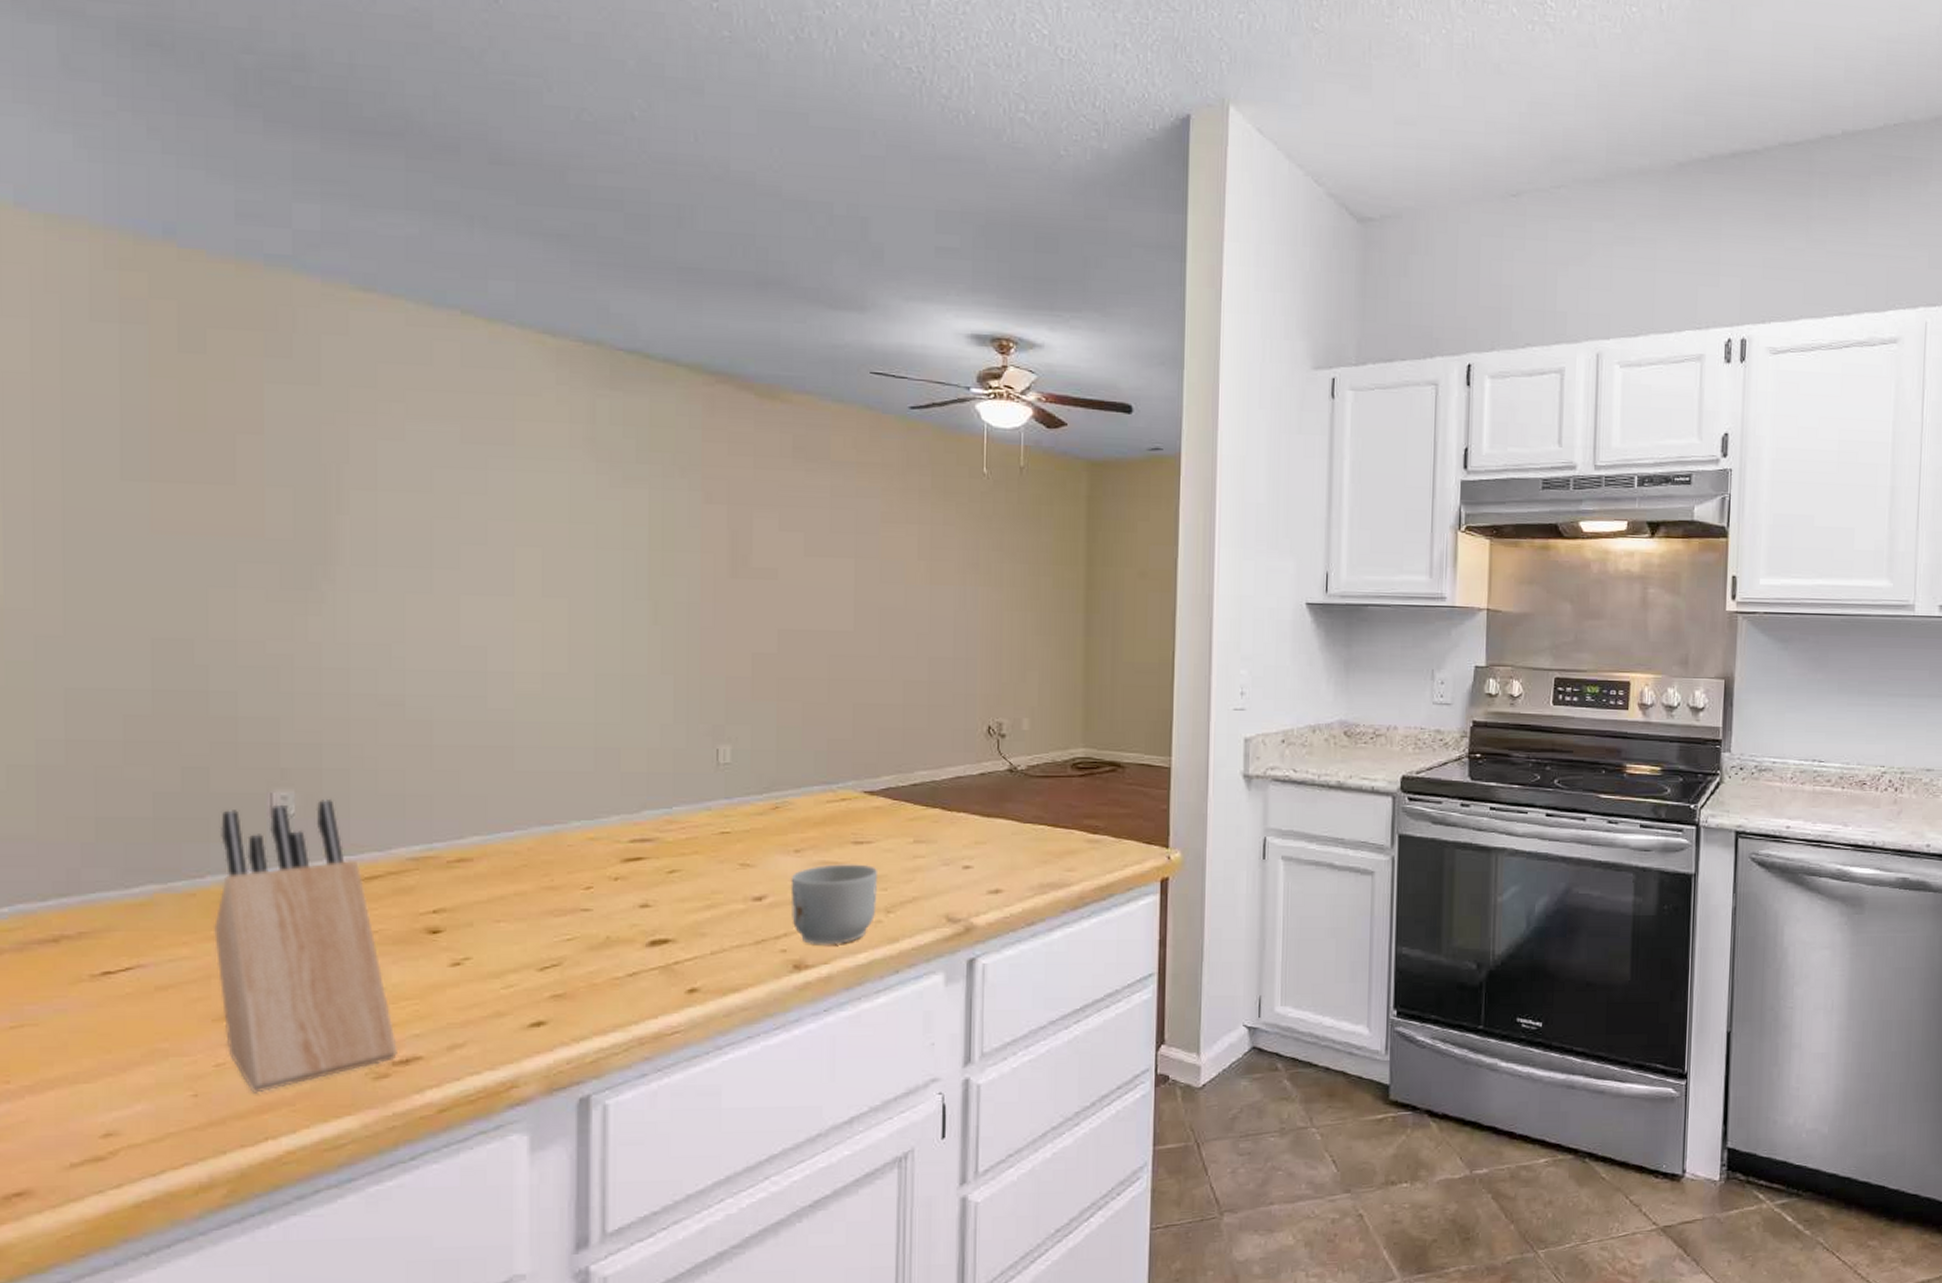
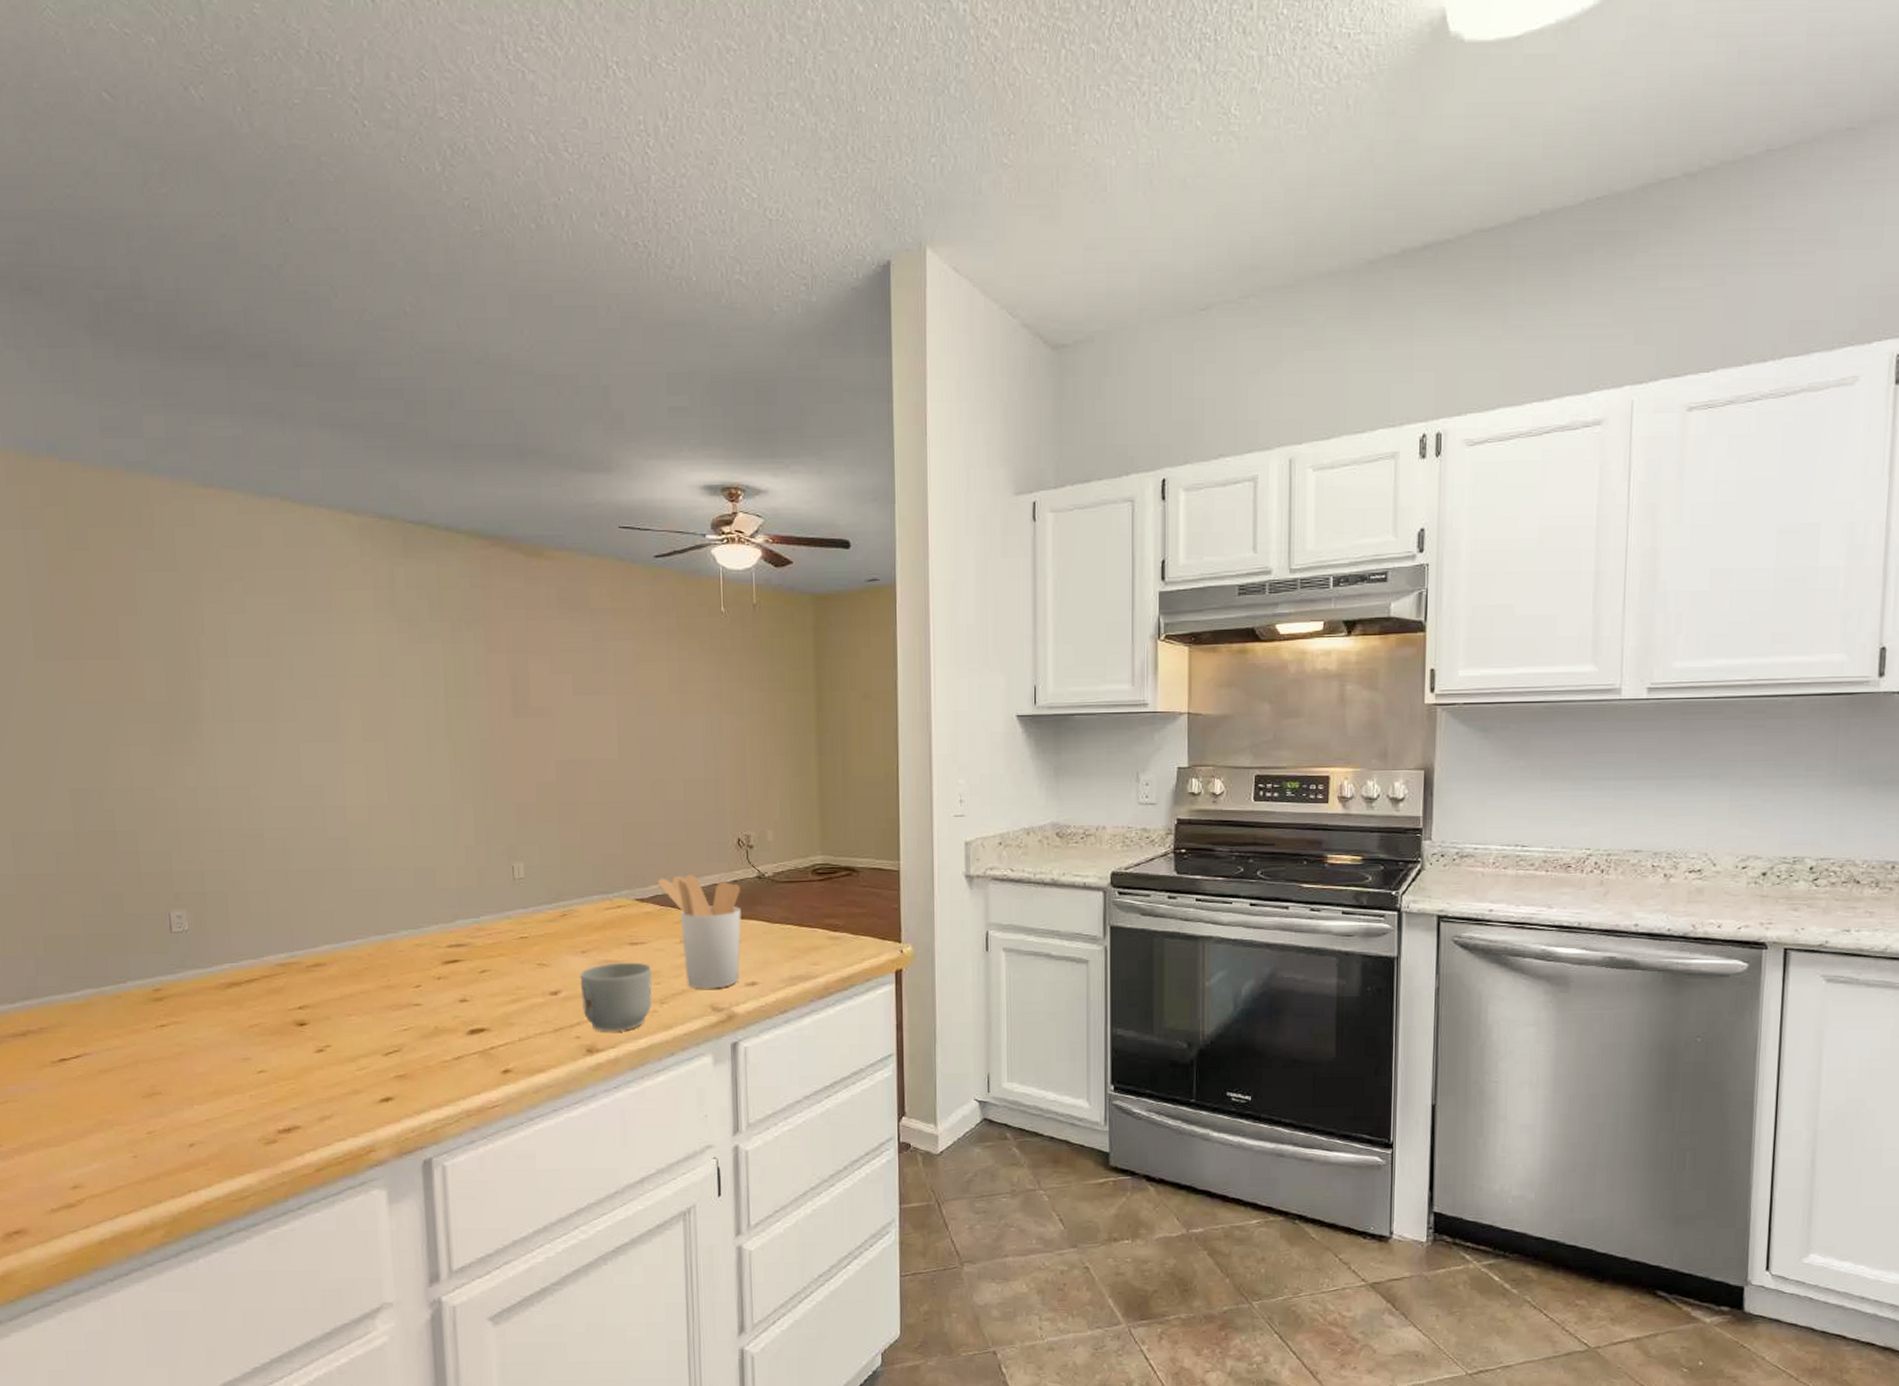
knife block: present [212,798,397,1093] -> none [133,916,281,1155]
utensil holder: none [891,765,988,896] -> present [657,875,741,989]

